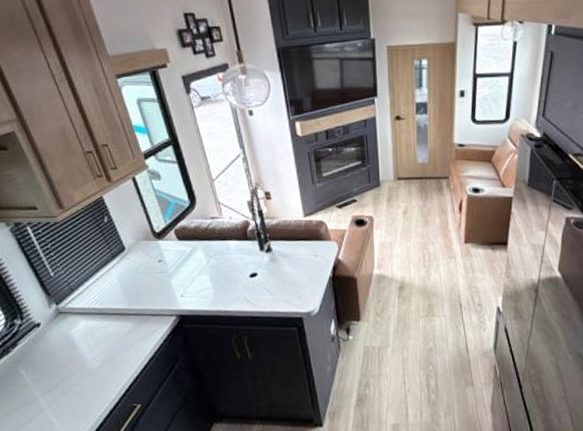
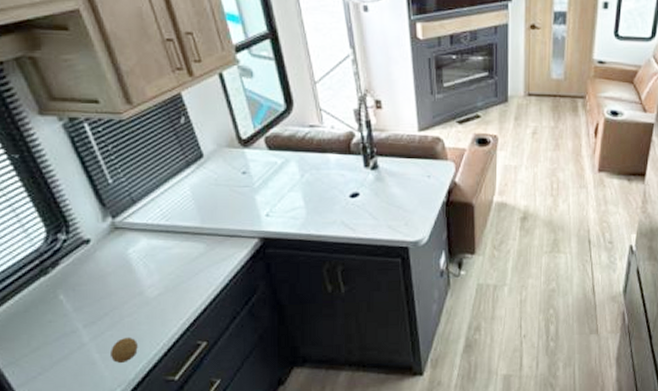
fruit: none [64,403,86,424] -> present [111,338,138,363]

